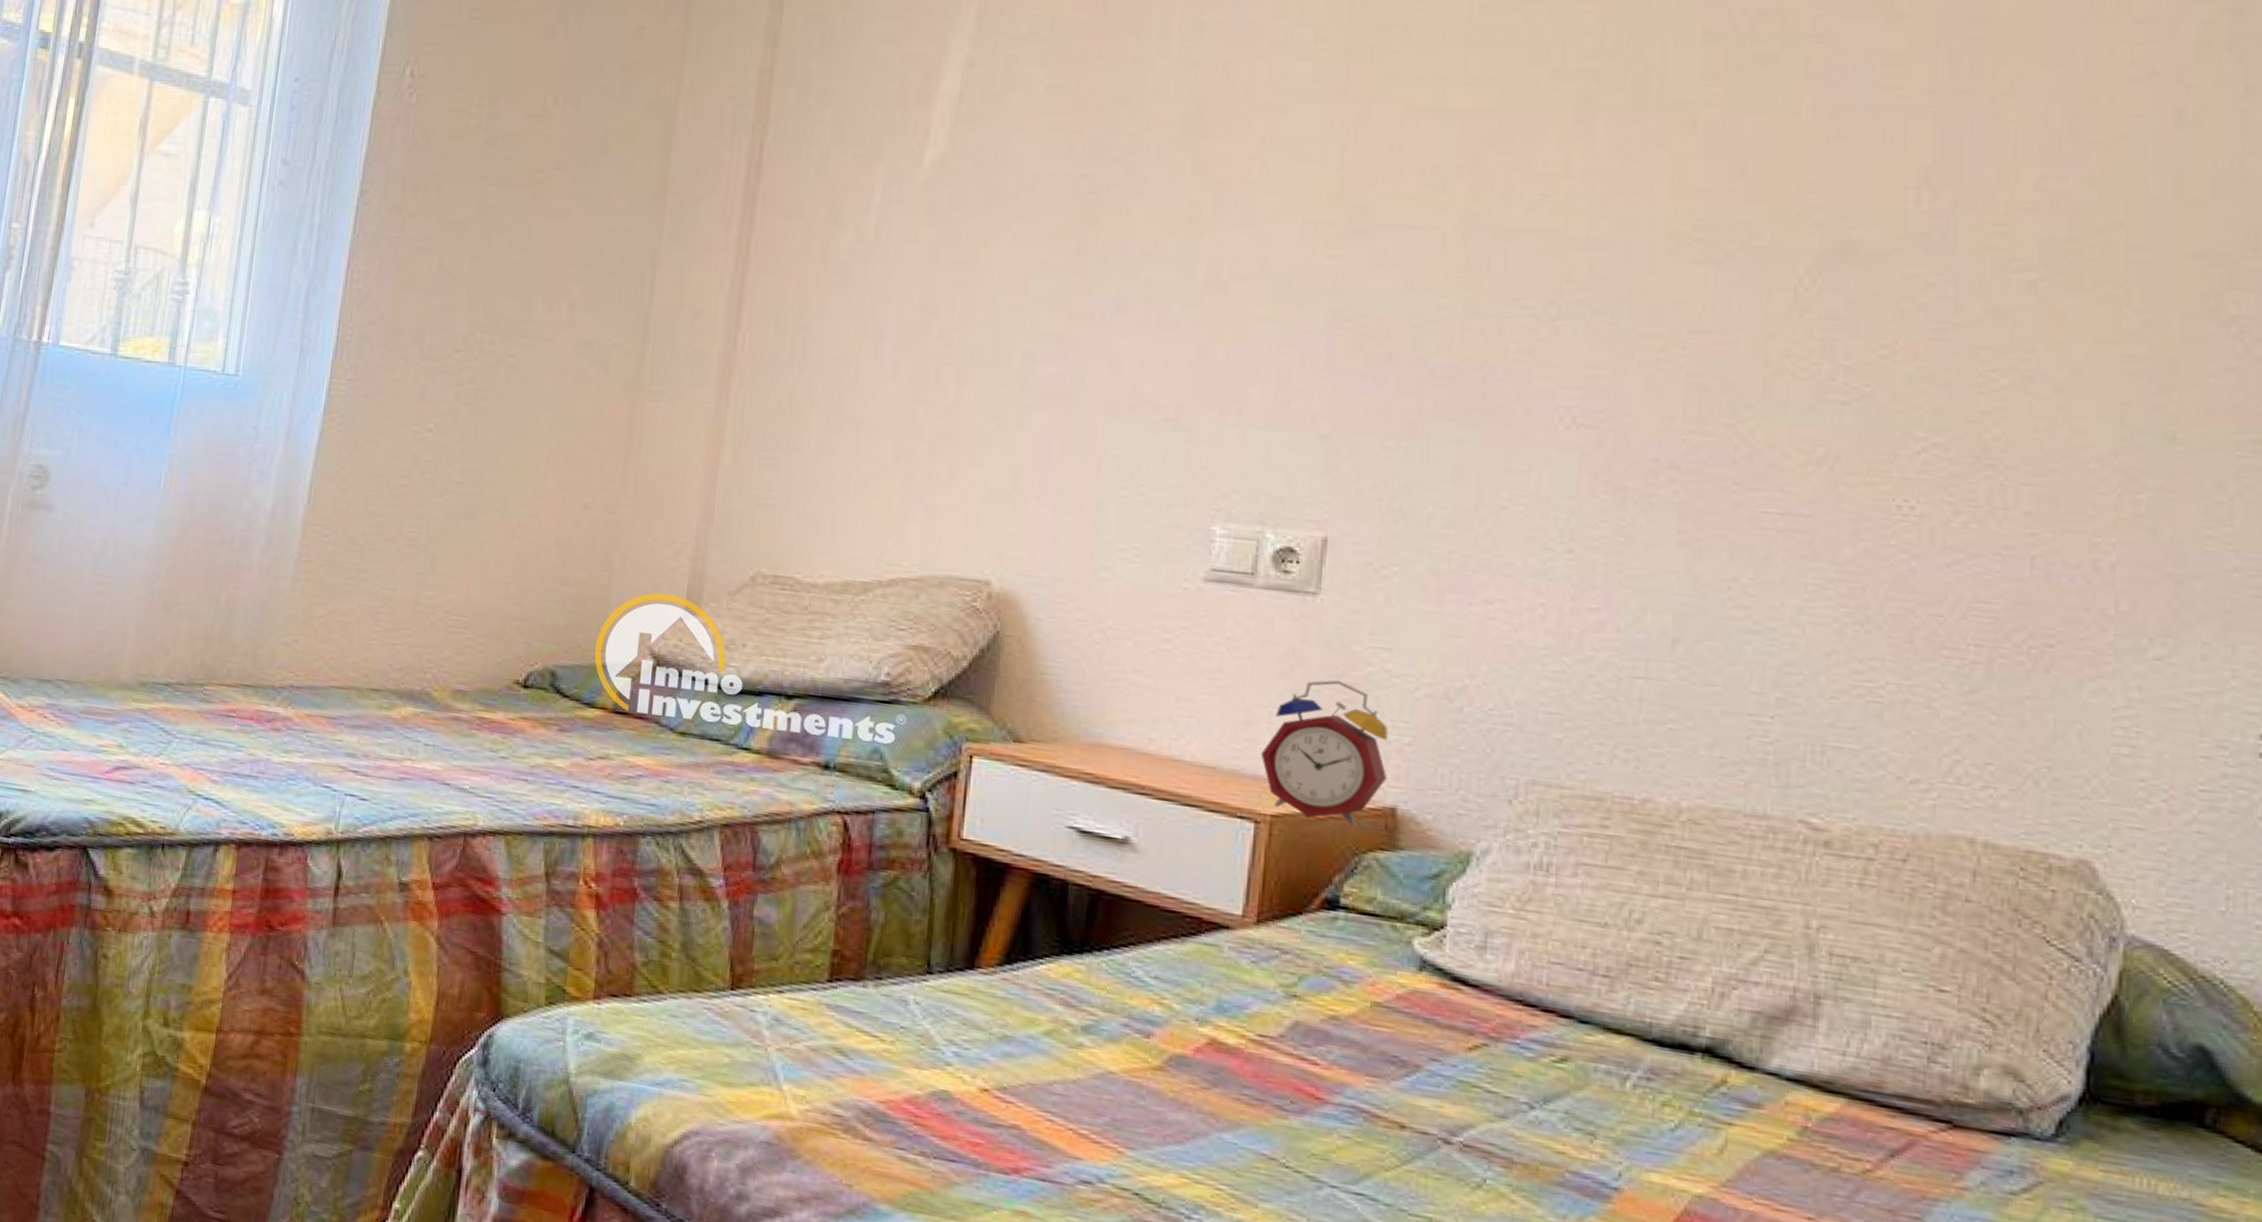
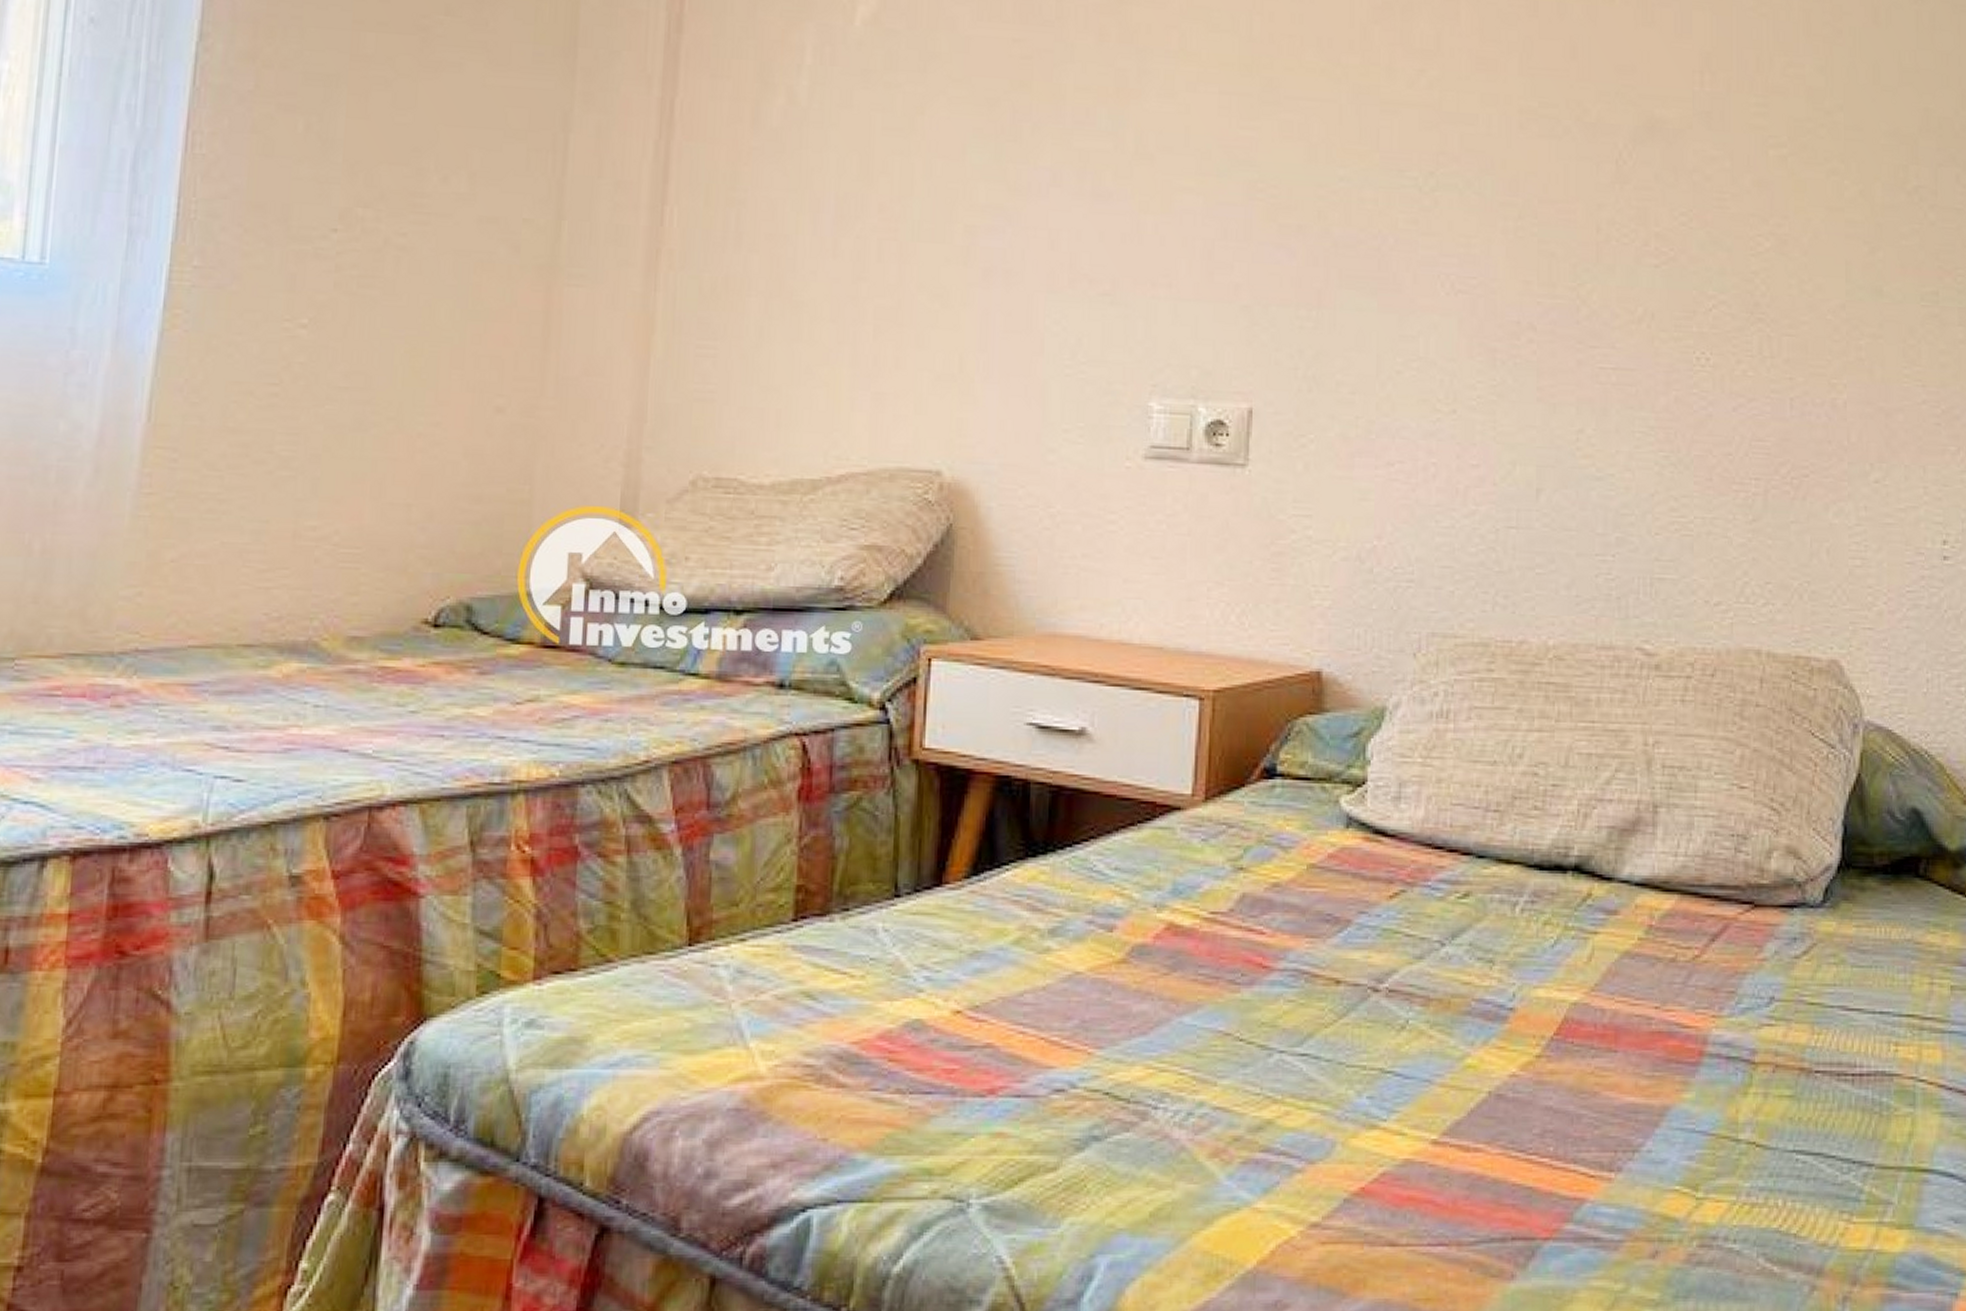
alarm clock: present [1260,679,1388,826] -> none [1202,550,1313,694]

